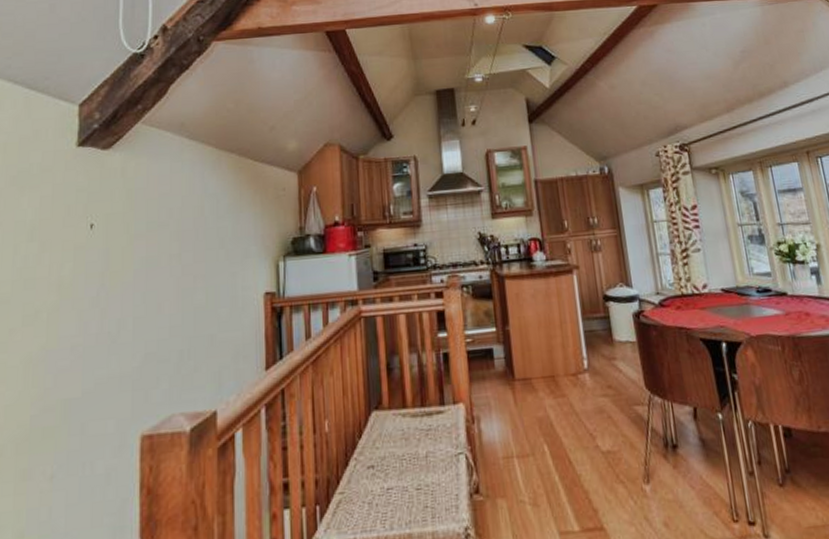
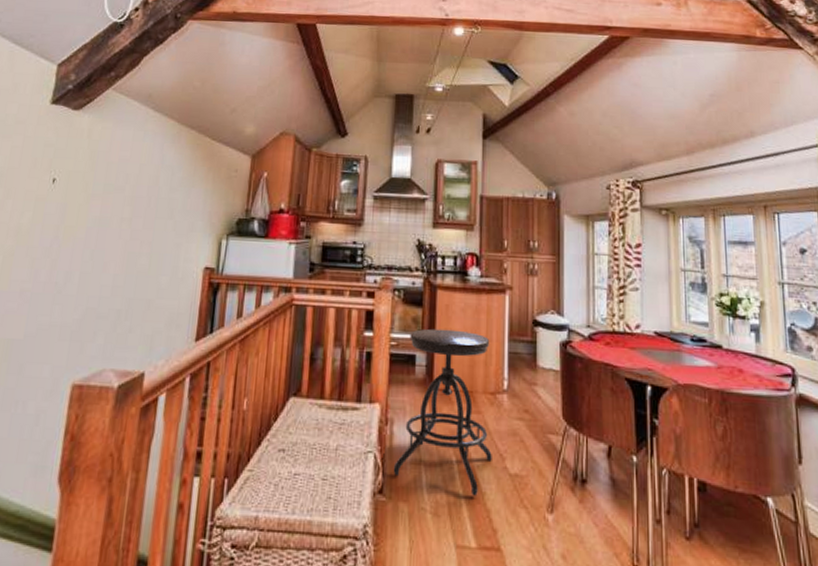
stool: none [484,317,583,480] -> present [393,328,492,496]

